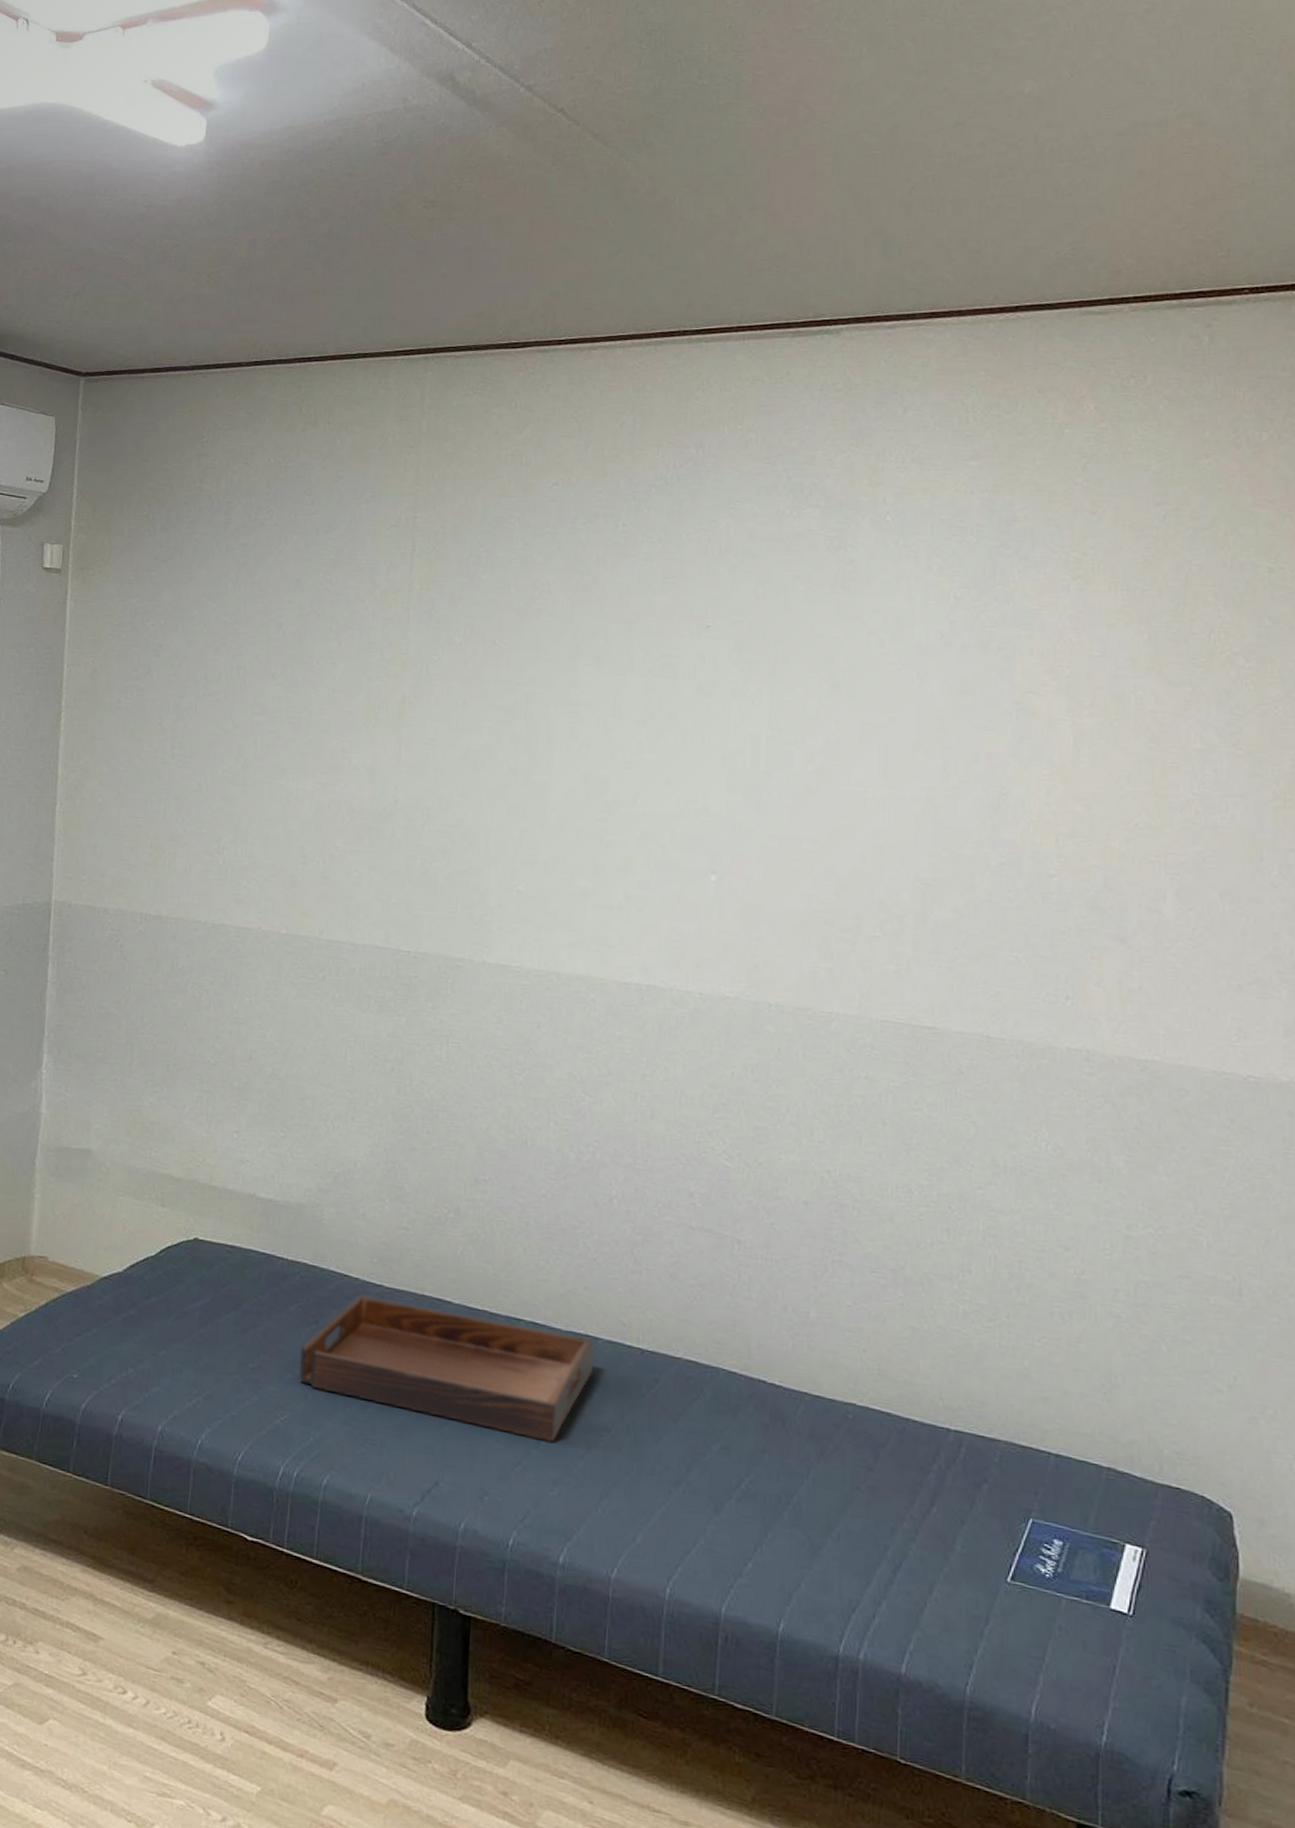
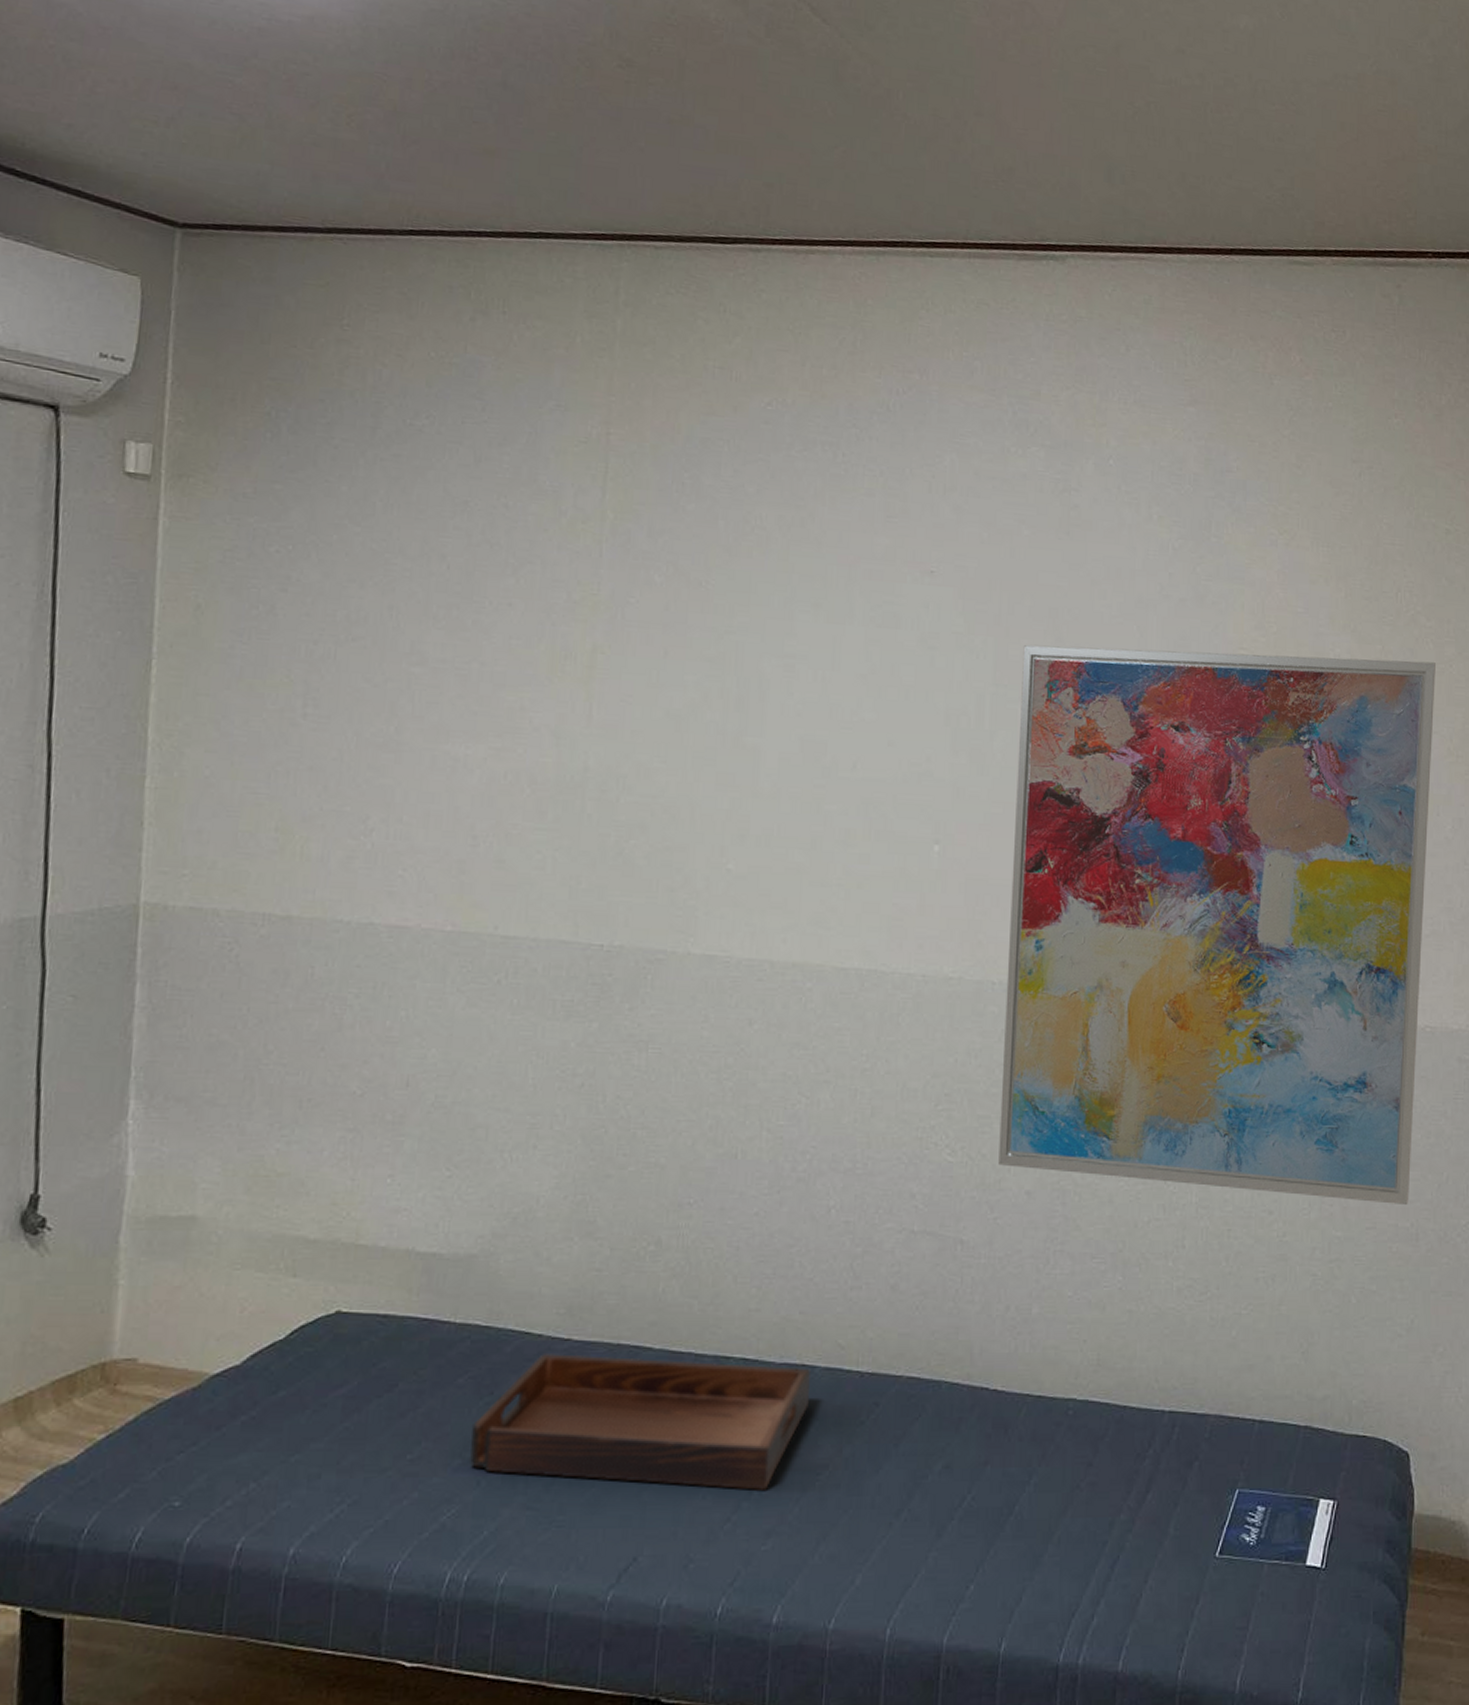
wall art: none [775,691,1257,1258] -> present [998,645,1435,1206]

